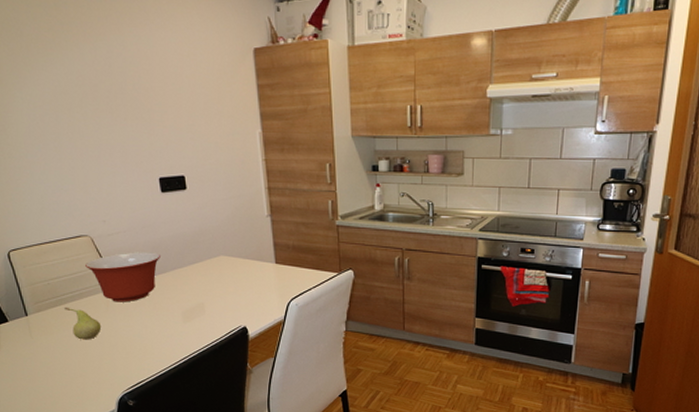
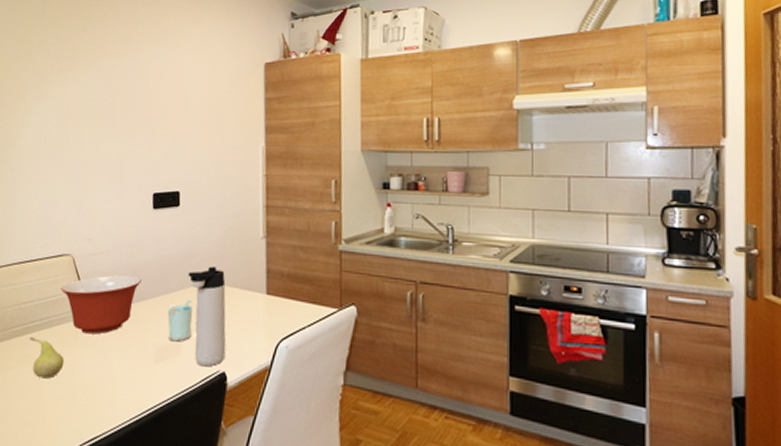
cup: none [189,270,213,305] -> present [168,299,193,342]
thermos bottle: none [203,242,245,323] -> present [188,266,226,367]

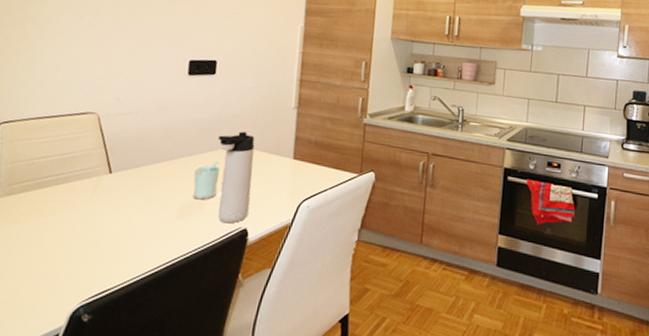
fruit: present [29,336,65,379] -> none [41,191,79,233]
mixing bowl: present [61,275,142,335] -> none [82,134,170,191]

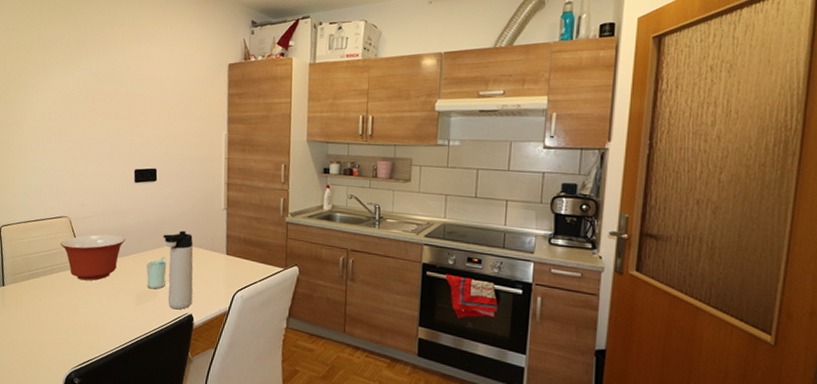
mixing bowl: none [82,134,170,191] -> present [60,234,125,281]

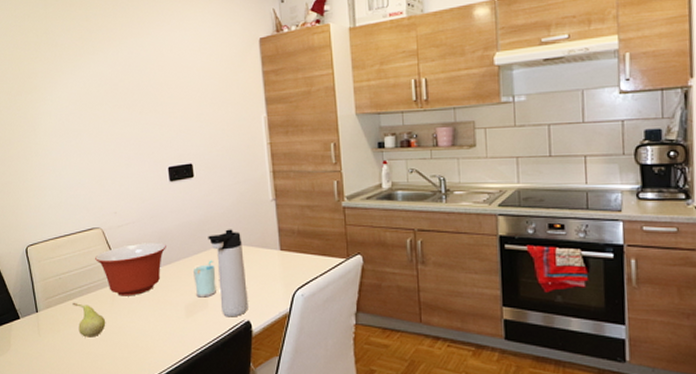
fruit: none [36,280,64,314] -> present [72,302,106,338]

